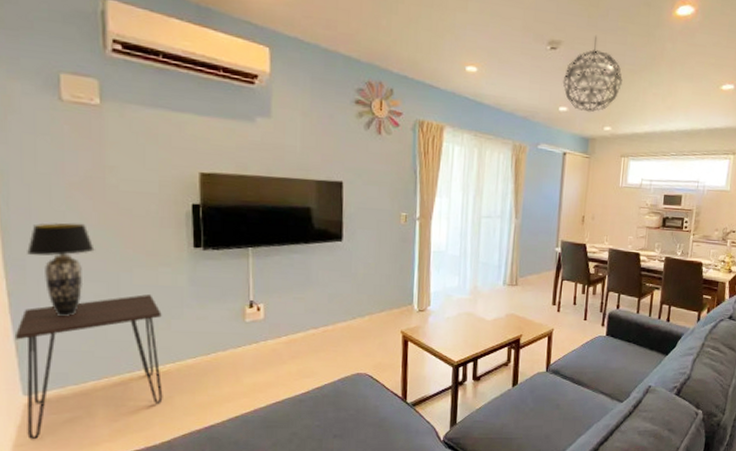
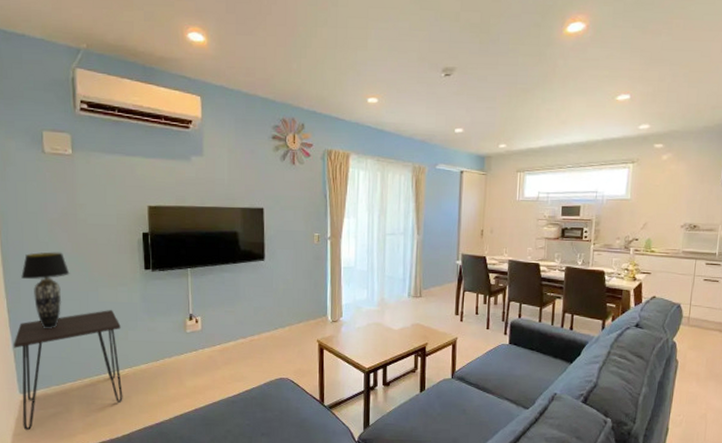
pendant light: present [562,36,622,113] -> none [457,60,515,132]

